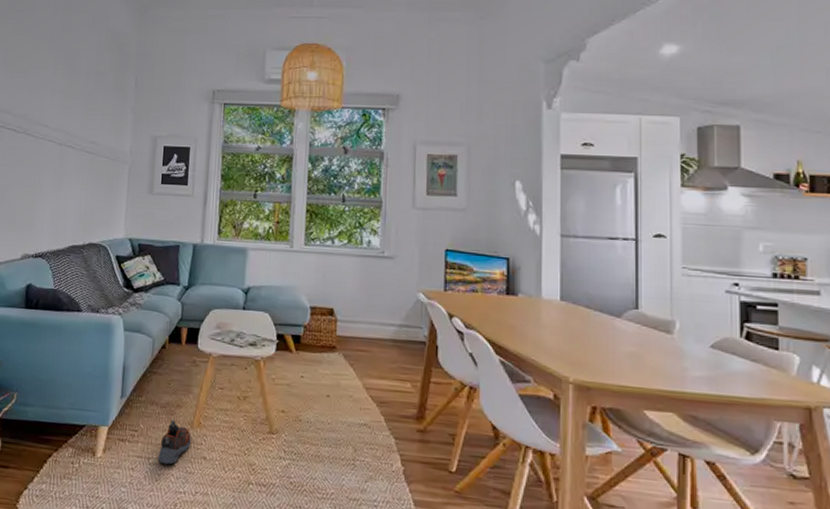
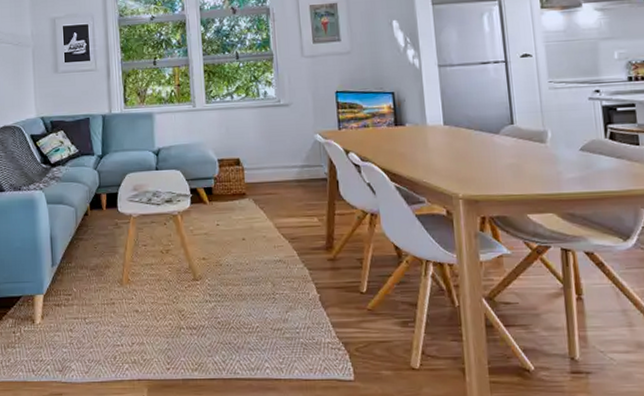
shoe: present [157,420,191,465] -> none [93,280,122,322]

